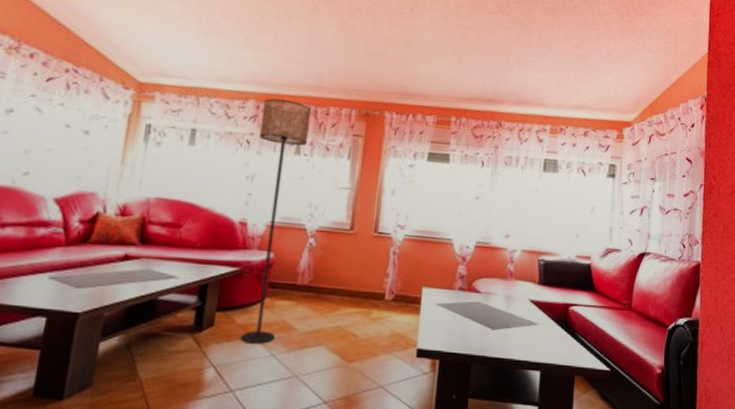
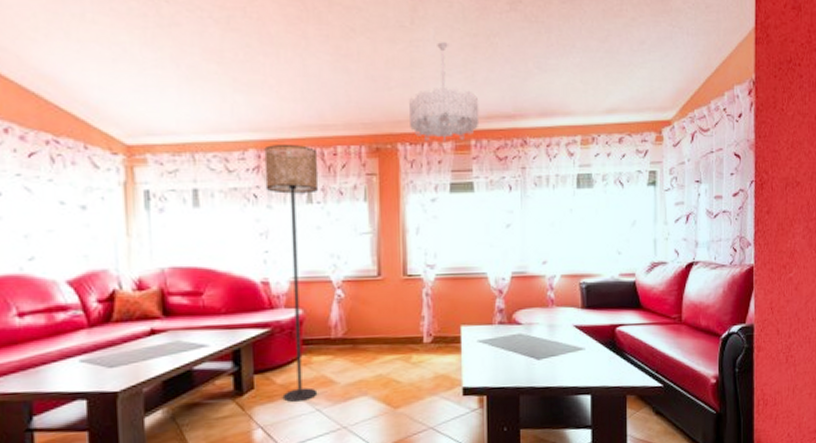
chandelier: none [398,30,463,117] -> present [409,42,480,143]

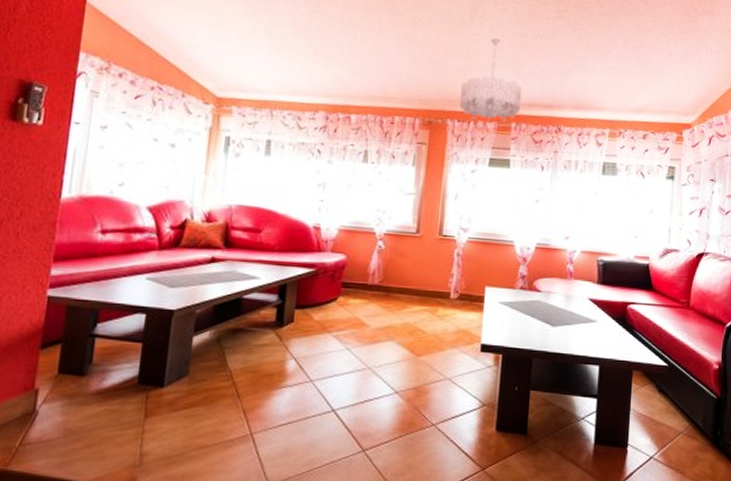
floor lamp: present [264,145,319,402] -> none [317,109,378,339]

